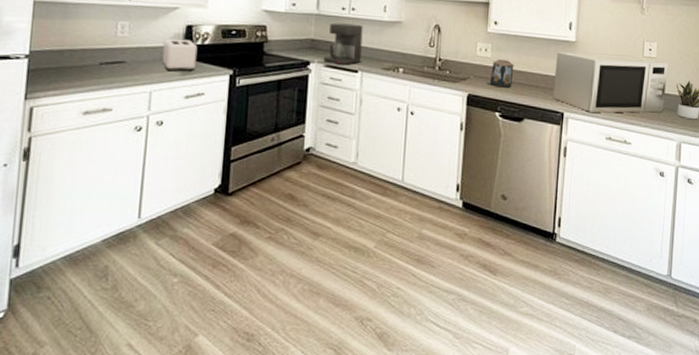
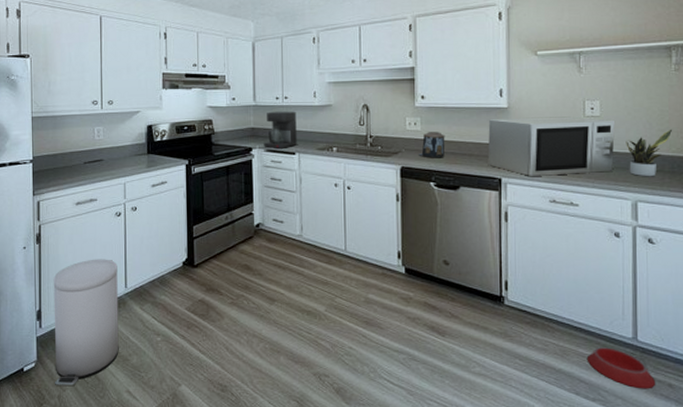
pedal bin: none [28,182,131,342] -> present [53,259,119,387]
toaster: present [162,38,198,72] -> none [130,137,158,165]
pet bowl: none [626,285,683,326] -> present [586,347,655,389]

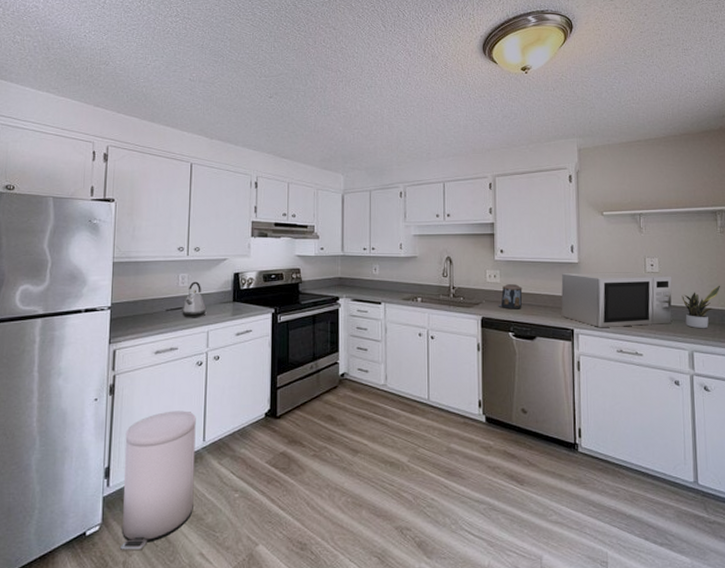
kettle: none [98,134,123,171] -> present [181,281,207,318]
coffee maker: present [264,111,297,150] -> none [350,262,383,299]
pet bowl: present [586,347,655,389] -> none [654,492,715,532]

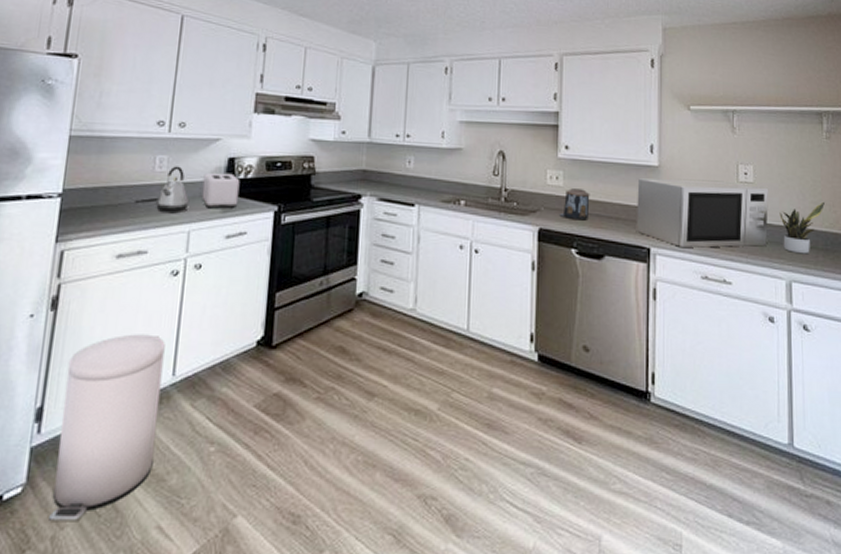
toaster: none [216,285,244,313] -> present [201,172,240,209]

